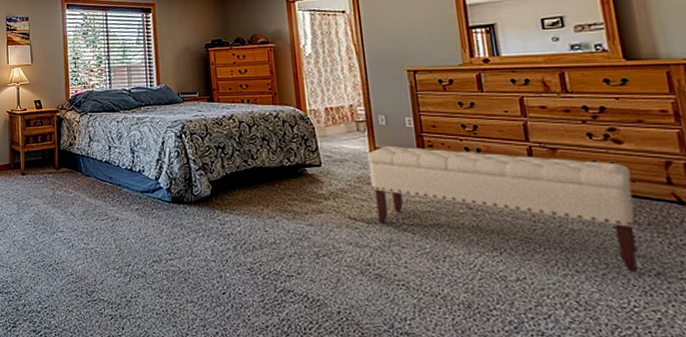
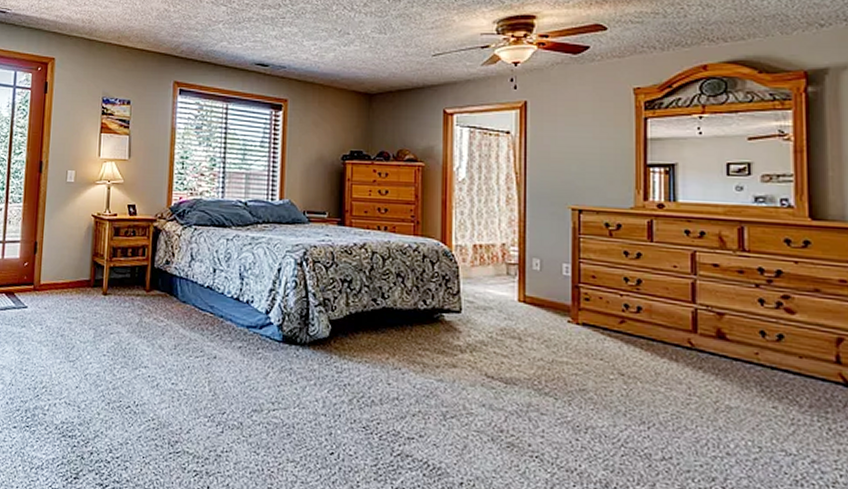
bench: present [367,146,638,274] -> none [515,295,800,461]

